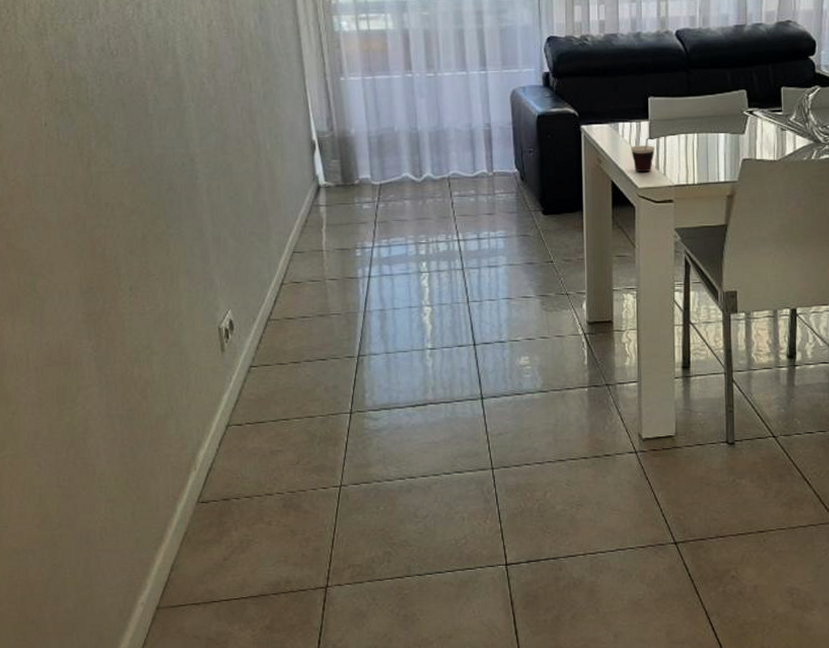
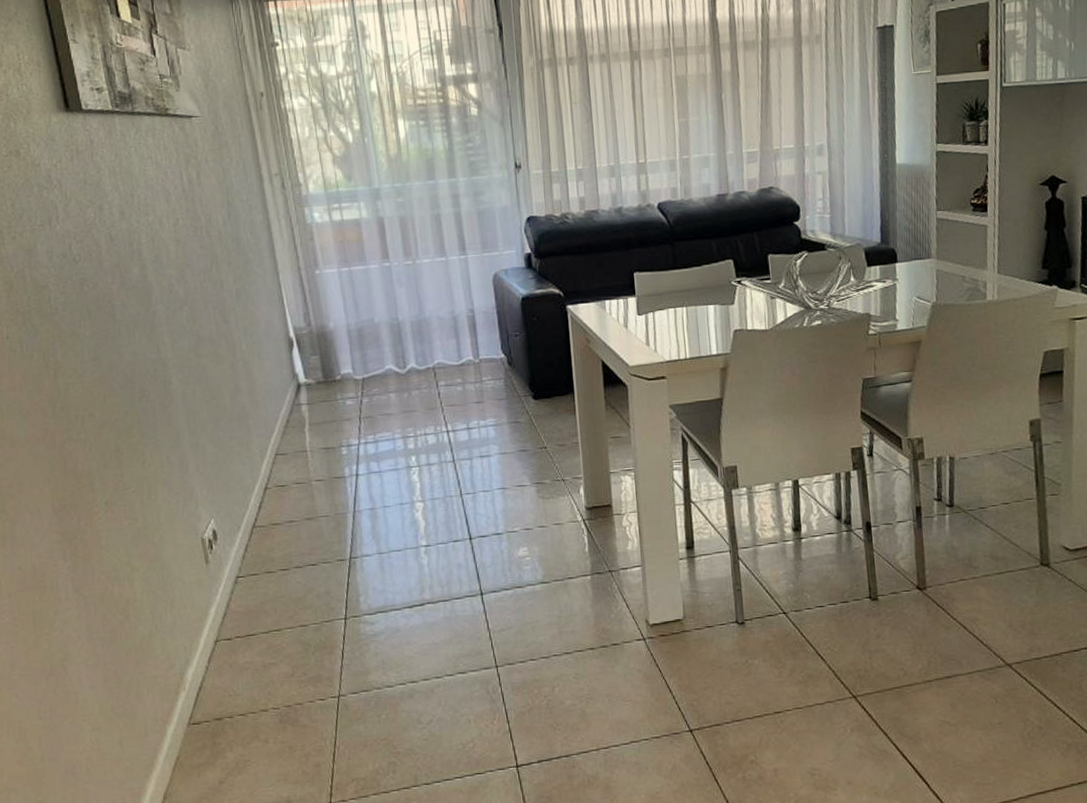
cup: present [631,137,655,172] -> none [619,313,644,350]

